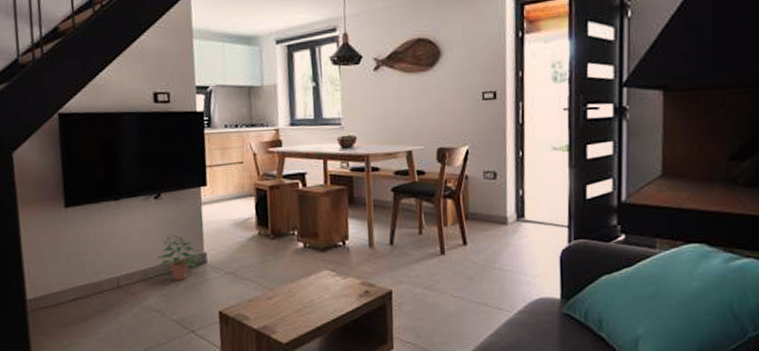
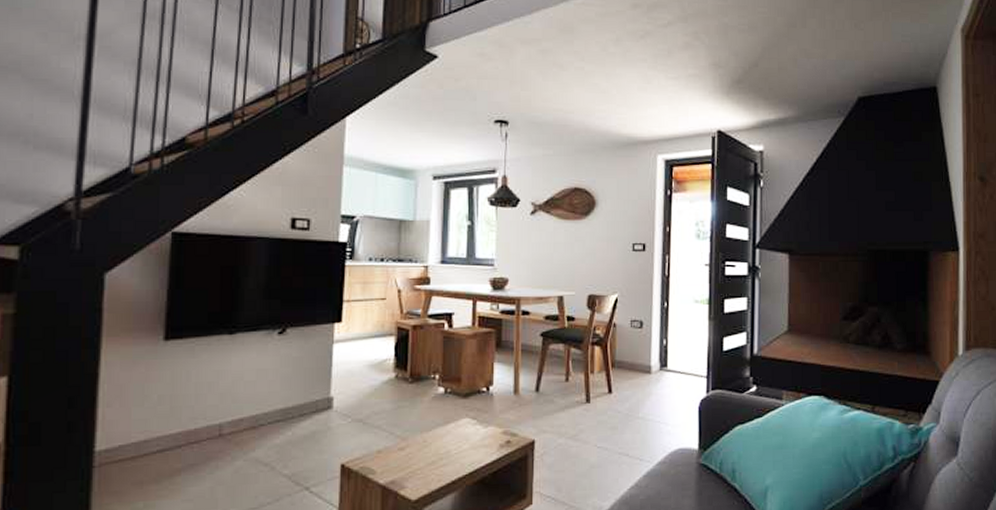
potted plant: present [156,234,202,281] -> none [272,375,328,429]

